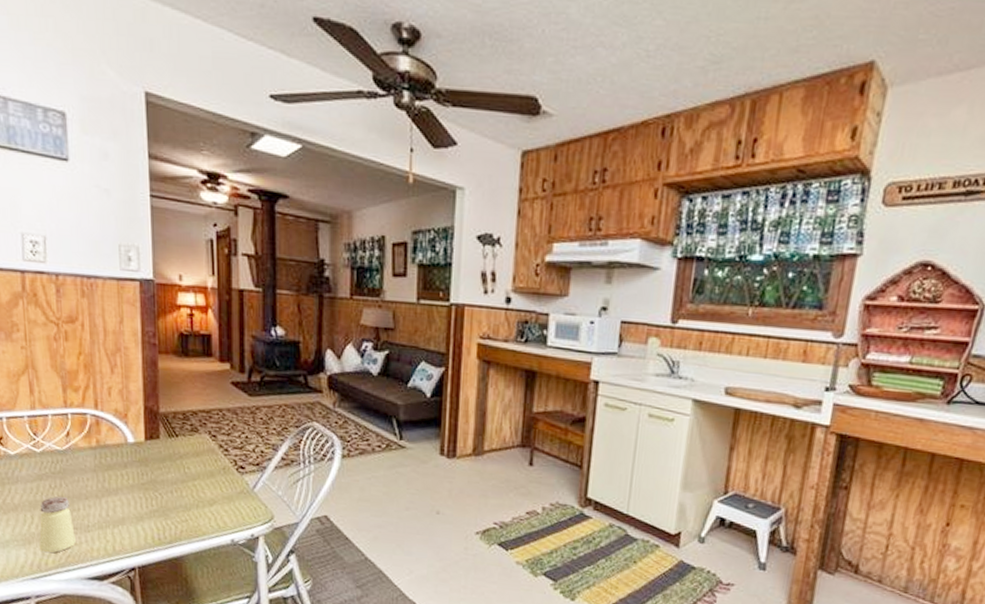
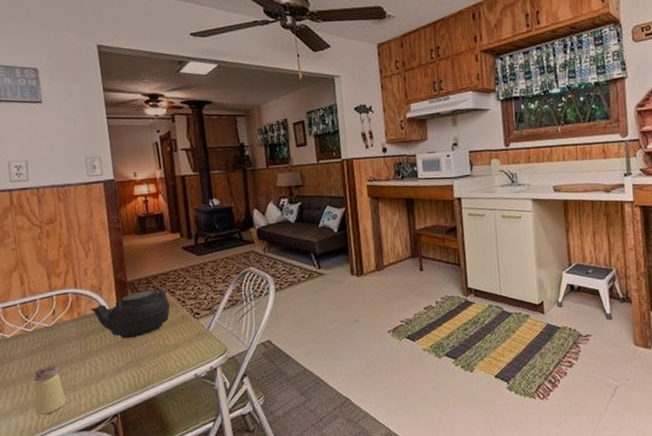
teapot: none [112,427,210,483] -> present [90,288,171,339]

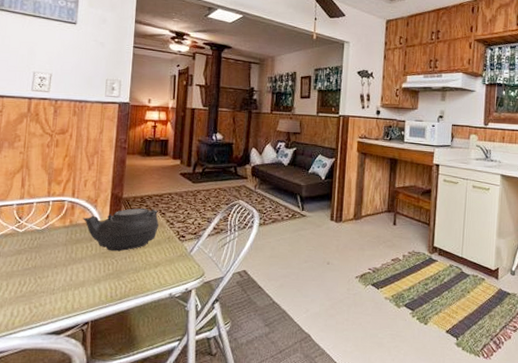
saltshaker: present [34,365,66,416] -> none [9,267,42,314]

